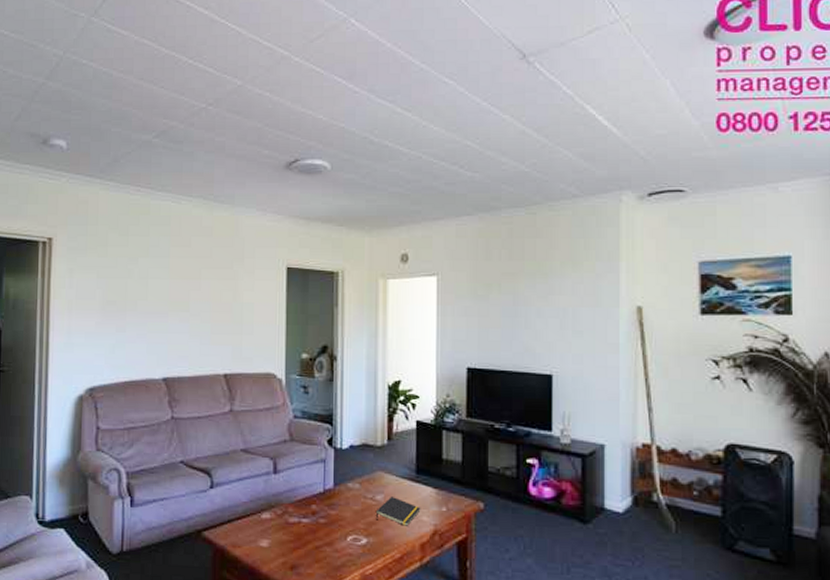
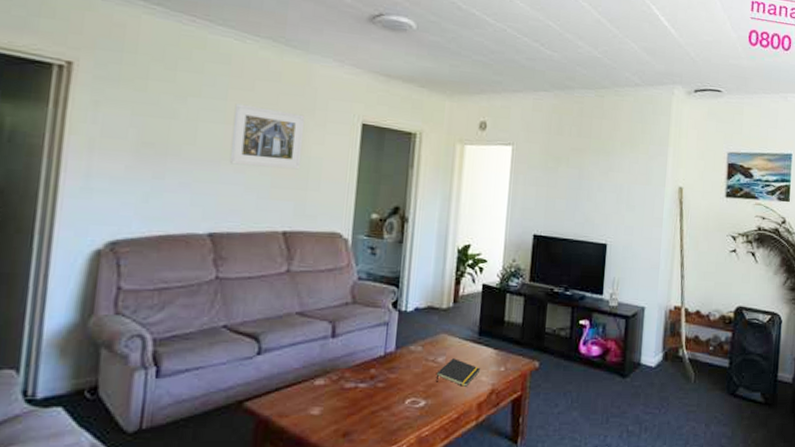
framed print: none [175,260,236,316] -> present [229,103,305,170]

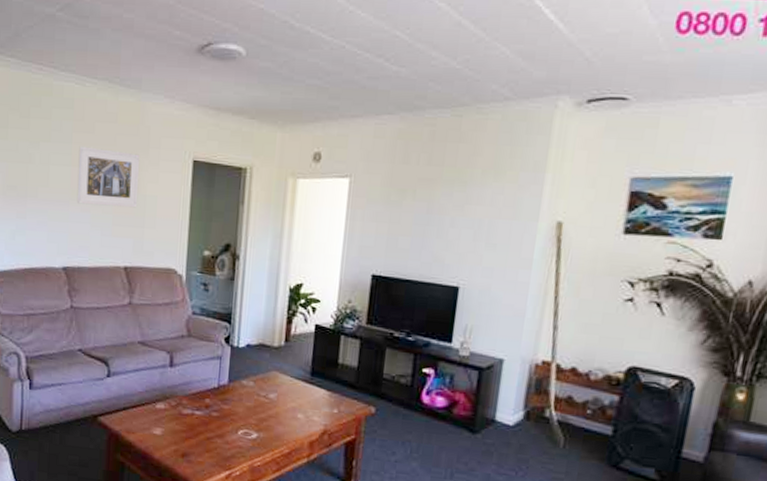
notepad: present [435,358,481,387] -> none [267,396,313,425]

